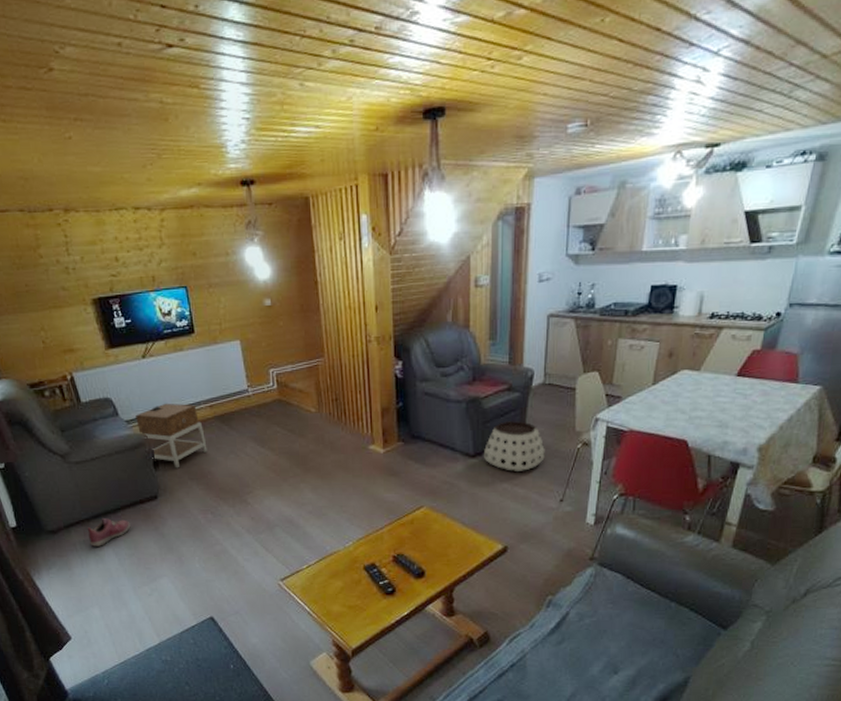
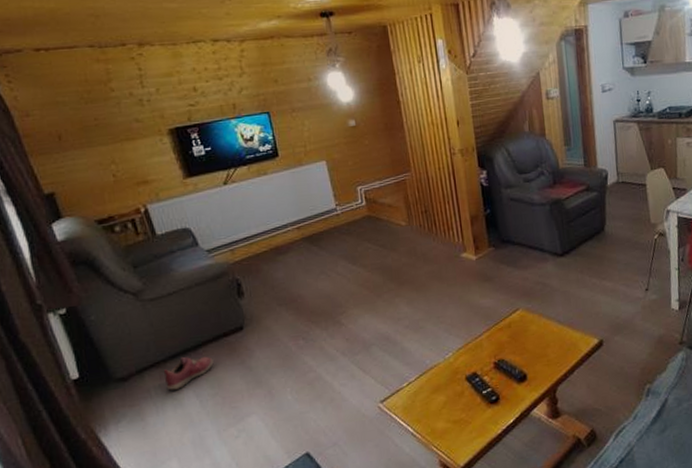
nightstand: present [136,403,207,468] -> none [217,228,296,295]
basket: present [483,420,545,471] -> none [570,217,627,266]

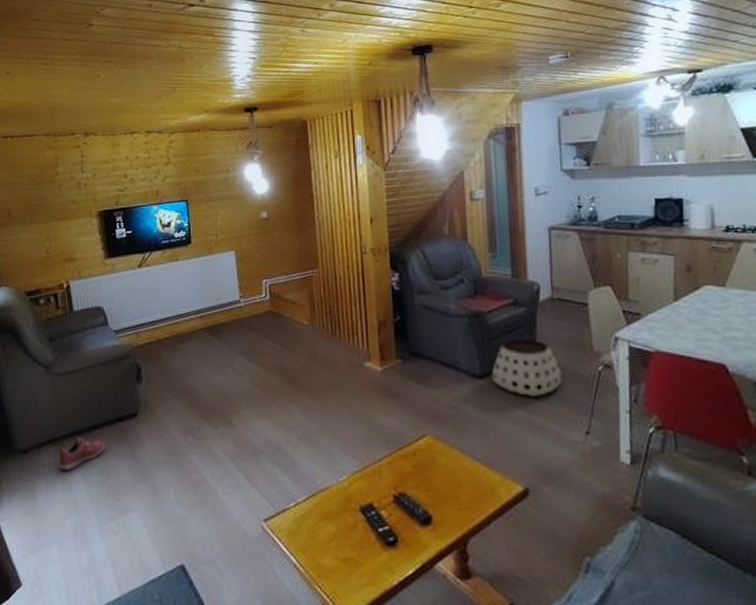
basket: none [570,217,627,266] -> present [491,337,562,396]

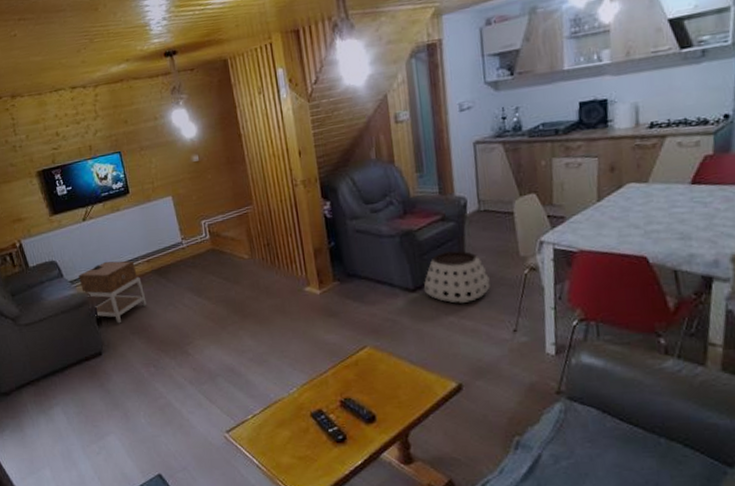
shoe: present [59,438,105,470] -> none [37,377,78,407]
nightstand: none [125,313,194,383] -> present [79,261,147,324]

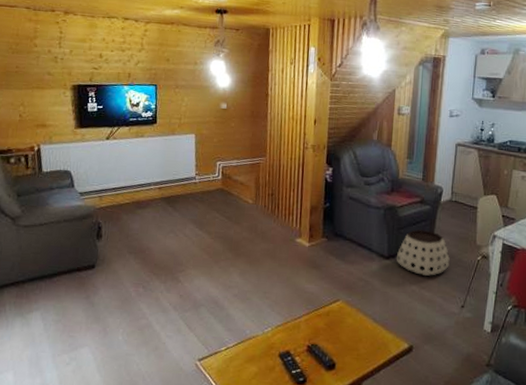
nightstand: present [79,261,147,324] -> none [89,180,150,241]

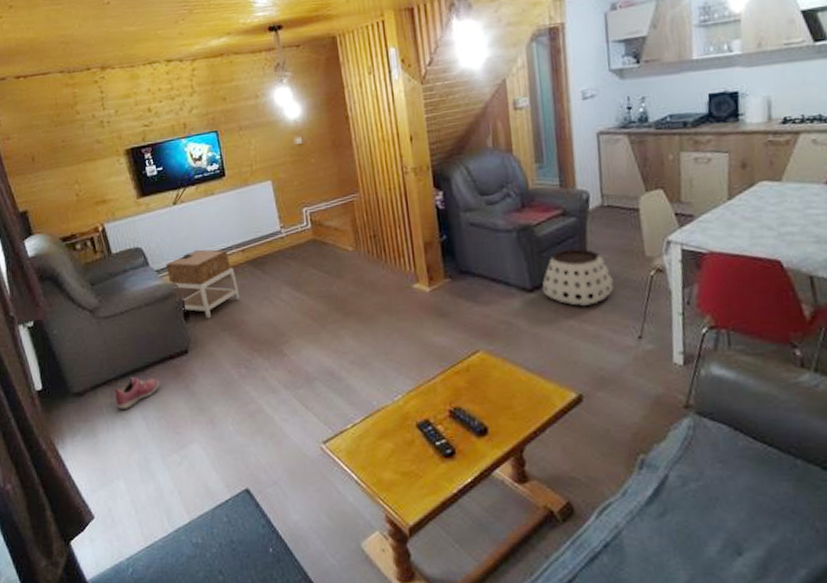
shoe: none [19,282,64,310] -> present [114,377,160,409]
nightstand: none [89,180,150,241] -> present [166,249,240,319]

